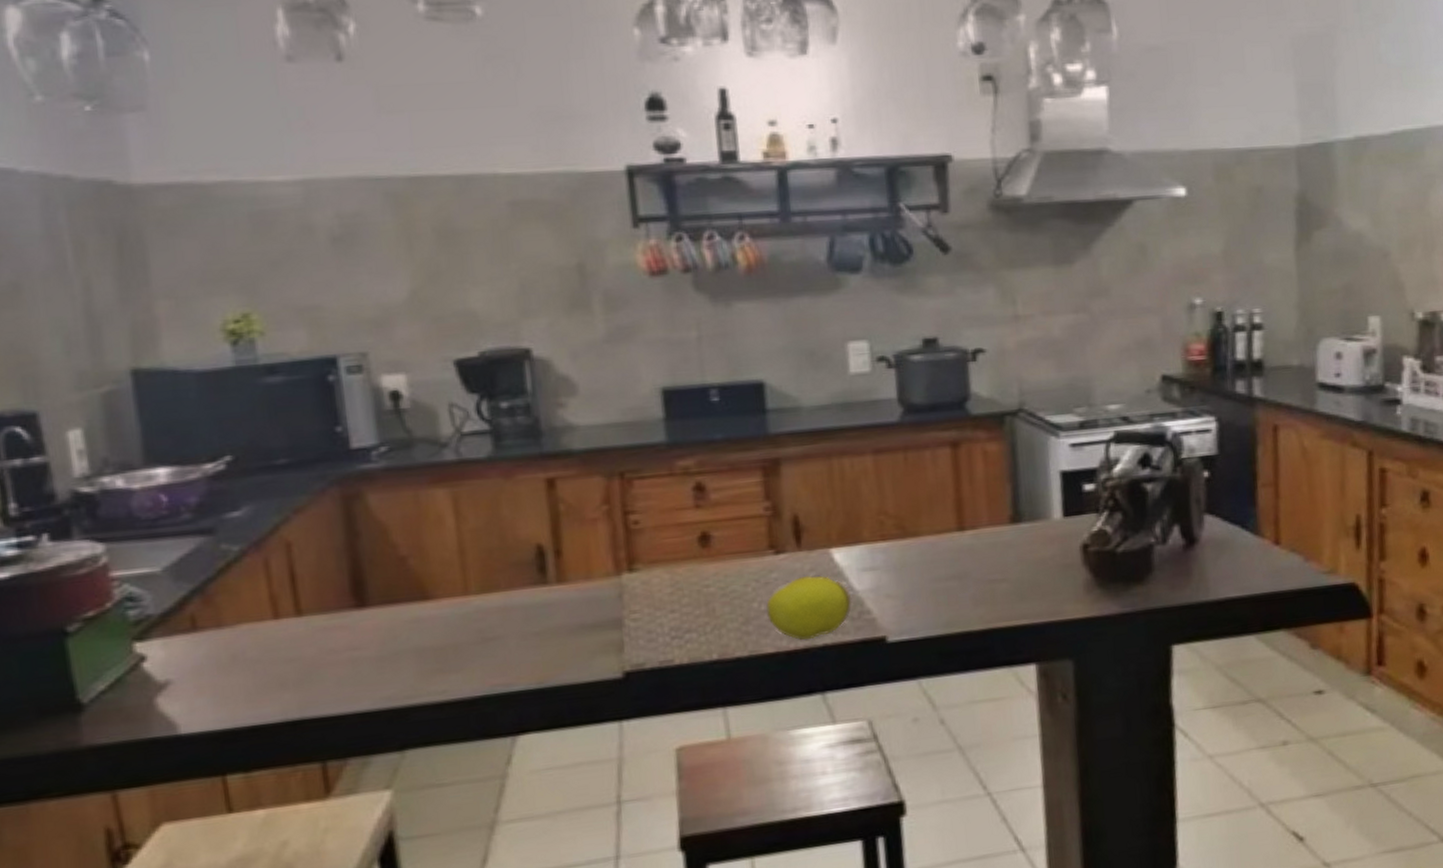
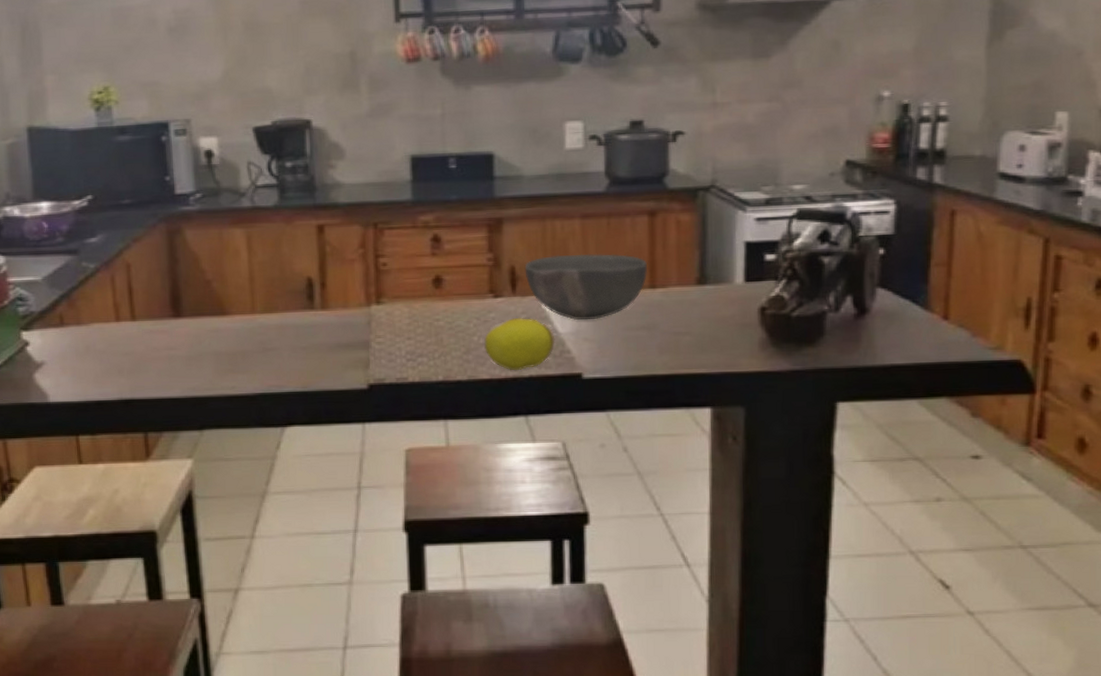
bowl: none [810,493,954,574] -> present [524,253,647,320]

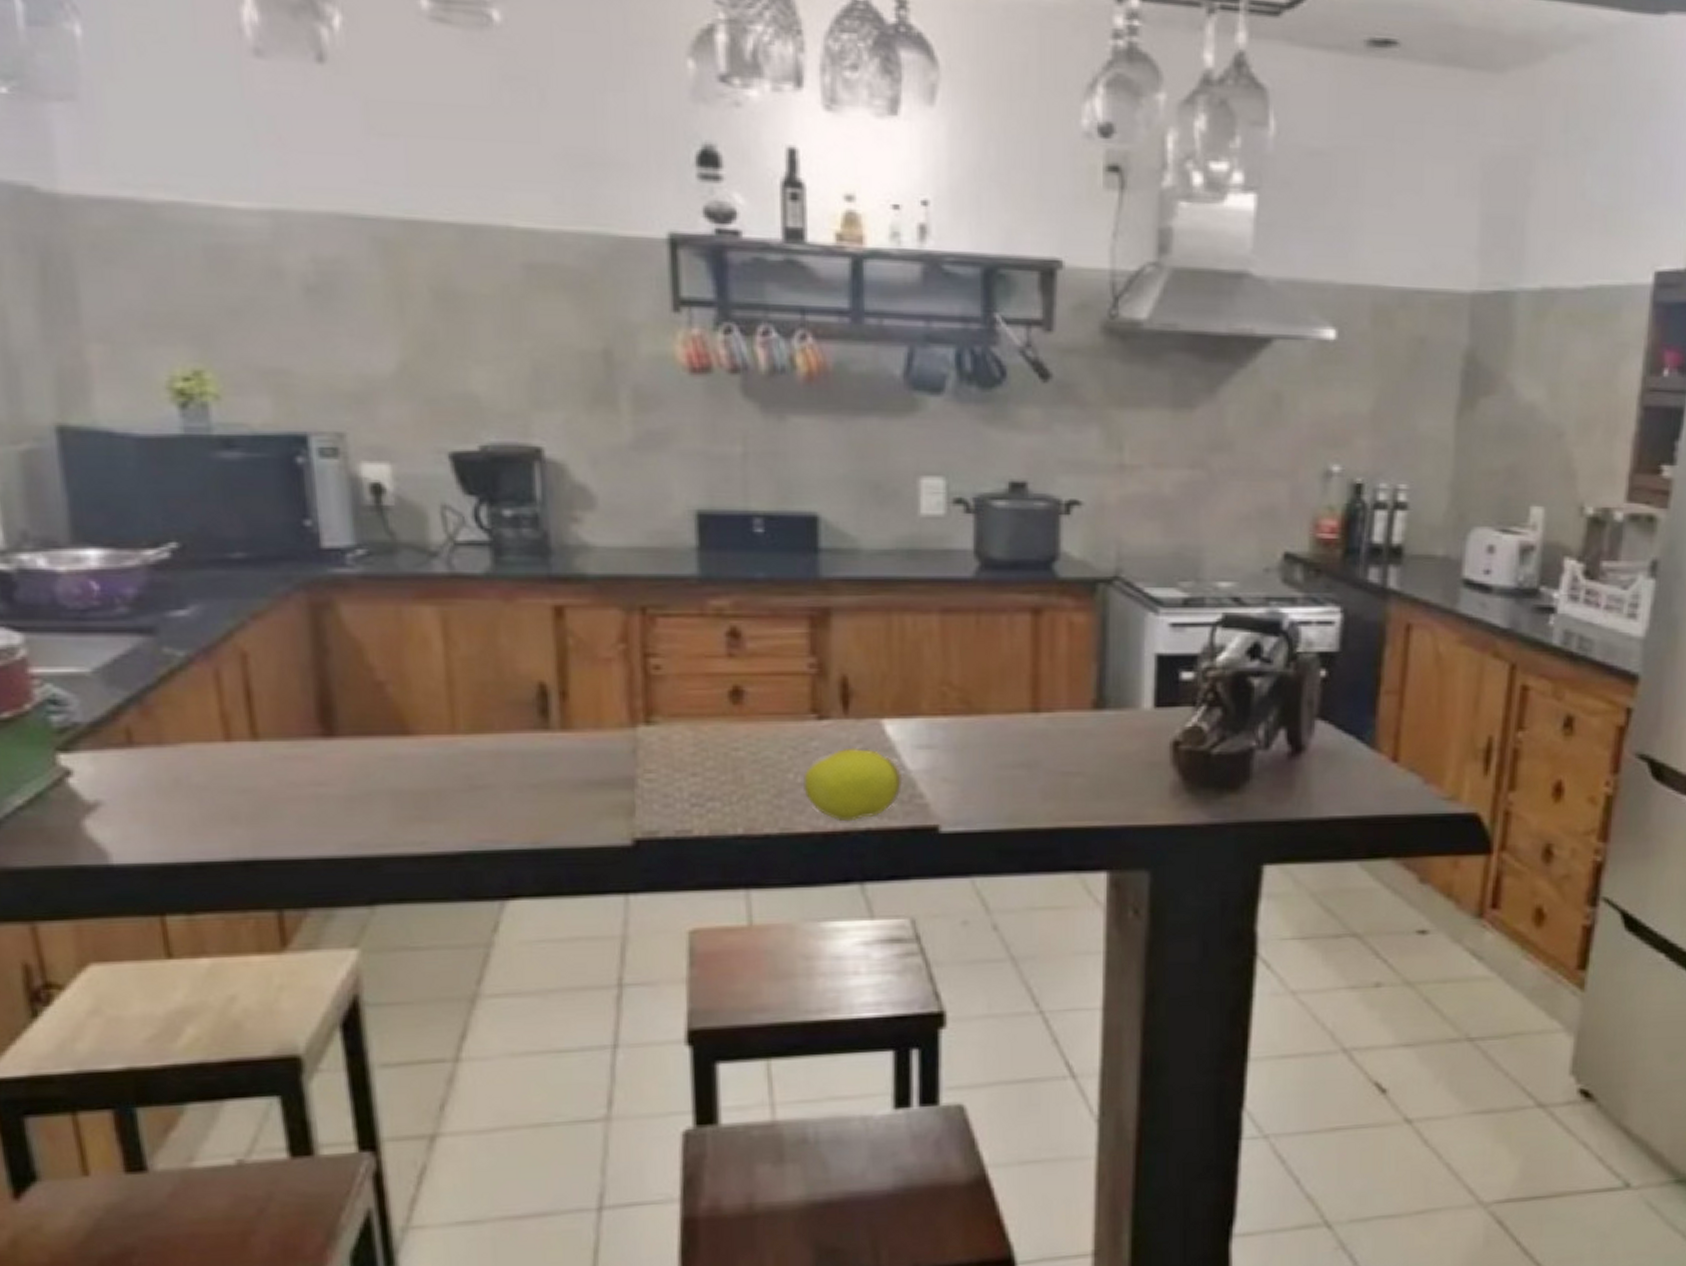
bowl: present [524,253,647,320] -> none [861,662,1028,754]

